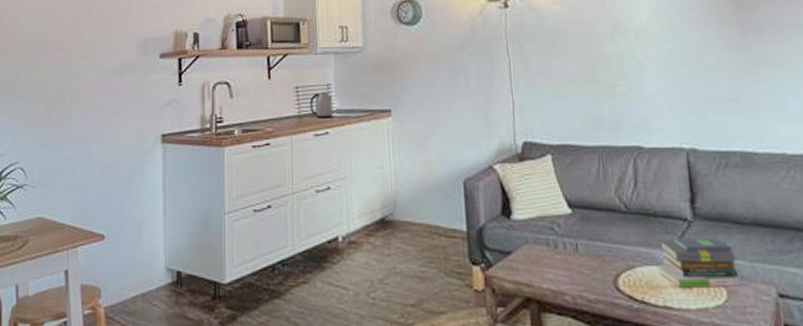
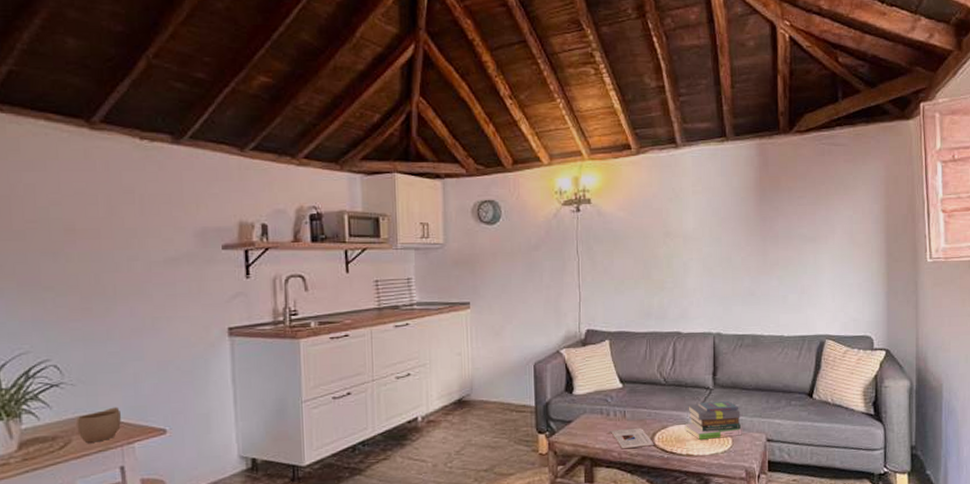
cup: none [34,210,68,244] -> present [76,407,121,443]
kettle: present [310,92,333,119] -> none [390,285,414,311]
magazine: none [555,265,619,293] -> present [606,427,654,450]

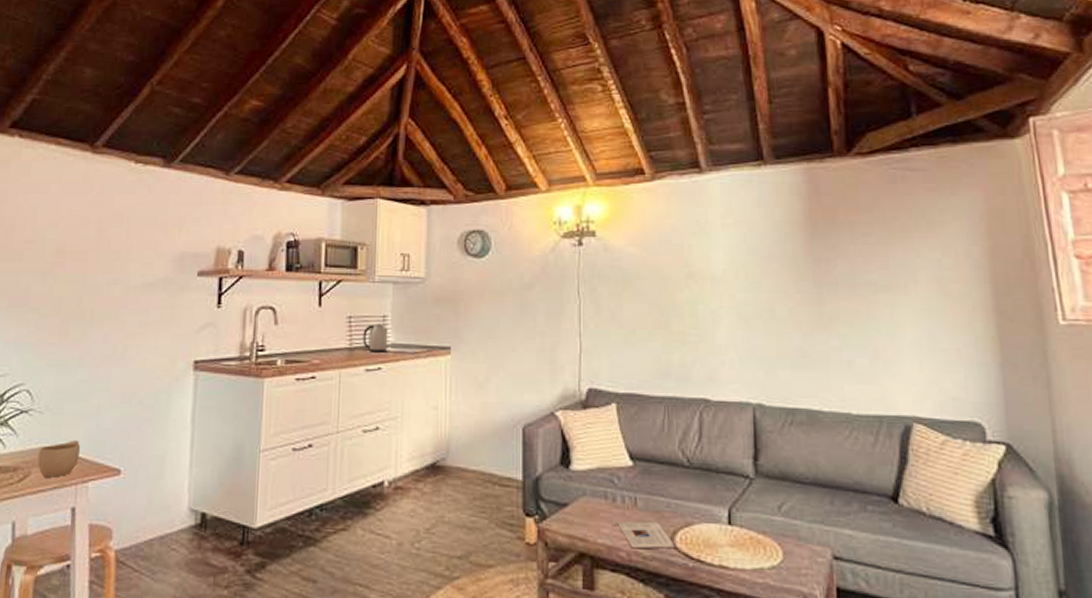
kettle: none [390,285,414,311] -> present [363,323,388,353]
books: present [684,401,742,440] -> none [716,496,797,548]

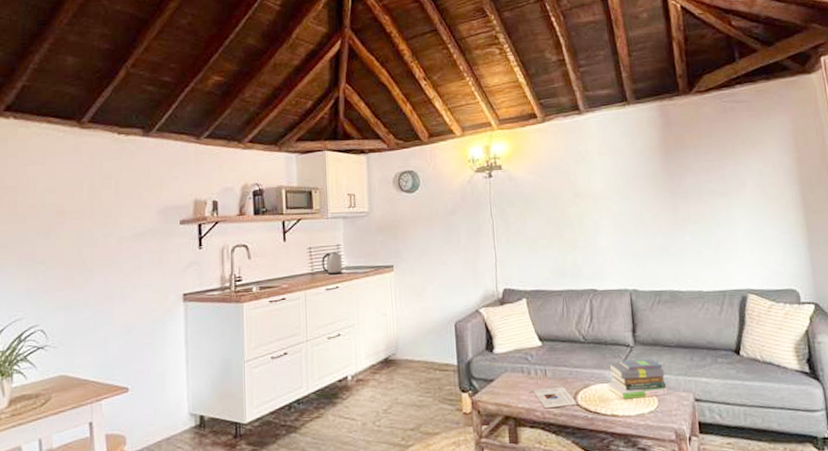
cup: present [37,440,80,478] -> none [56,367,92,400]
books: none [716,496,797,548] -> present [607,359,668,399]

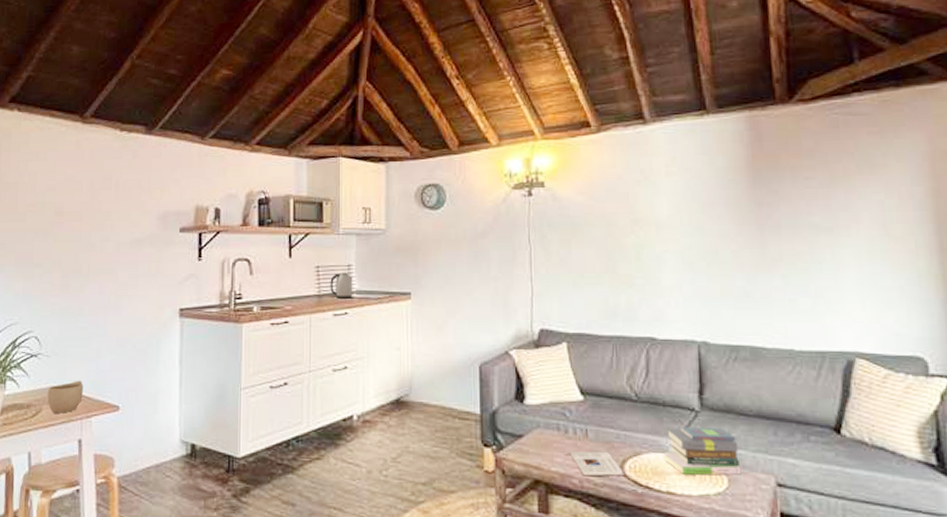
cup: none [56,367,92,400] -> present [47,380,83,413]

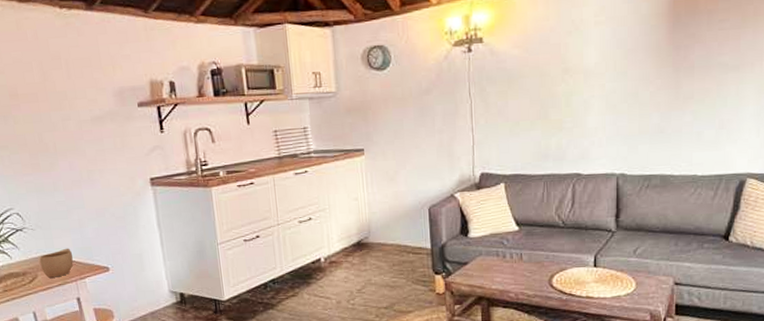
kettle: present [330,272,353,299] -> none [288,134,311,159]
magazine: present [564,451,625,477] -> none [502,269,552,291]
books: present [663,427,741,476] -> none [584,244,647,282]

